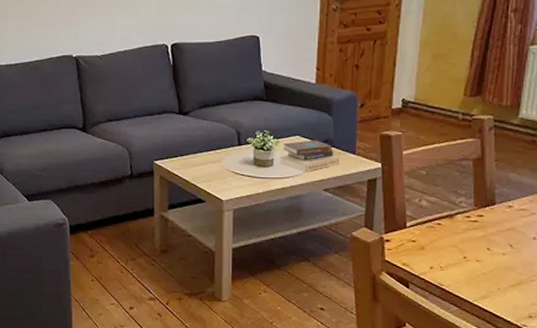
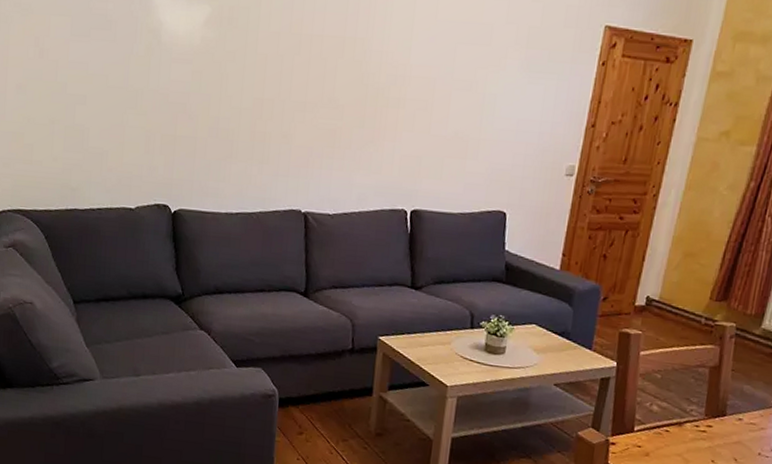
books: present [280,140,340,172] -> none [512,330,575,364]

